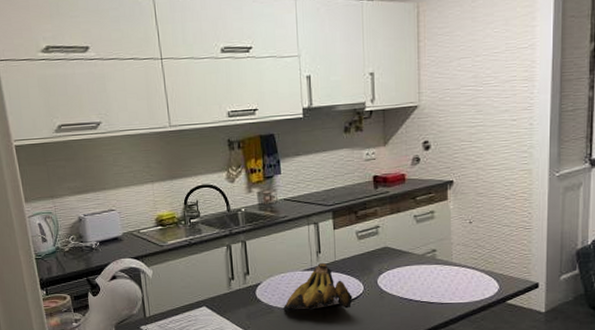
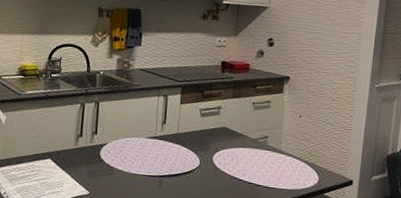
banana bunch: present [283,262,353,312] -> none [123,133,189,180]

